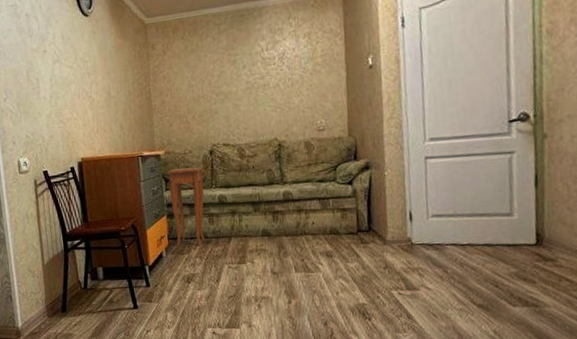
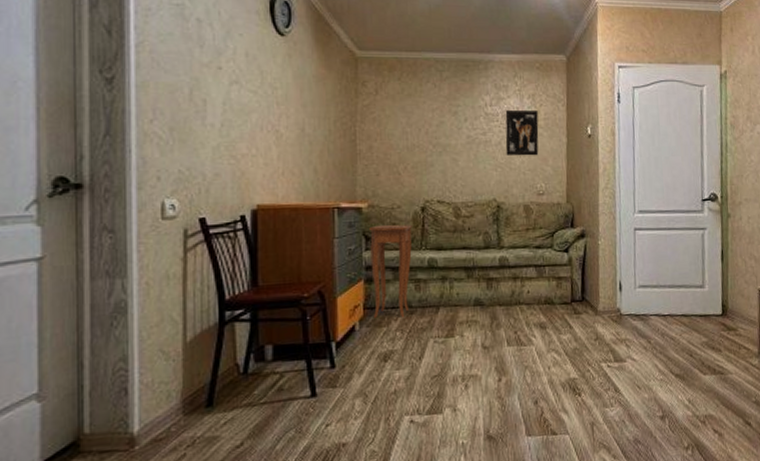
wall art: none [281,48,317,97] -> present [505,109,539,156]

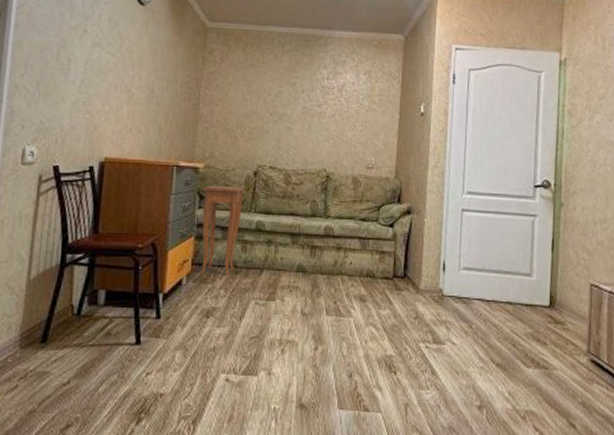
wall art: present [505,109,539,156] -> none [339,84,373,130]

